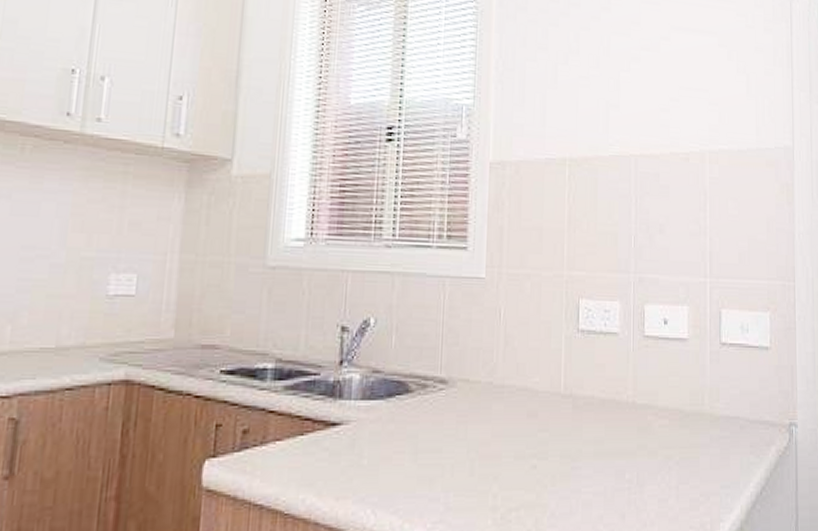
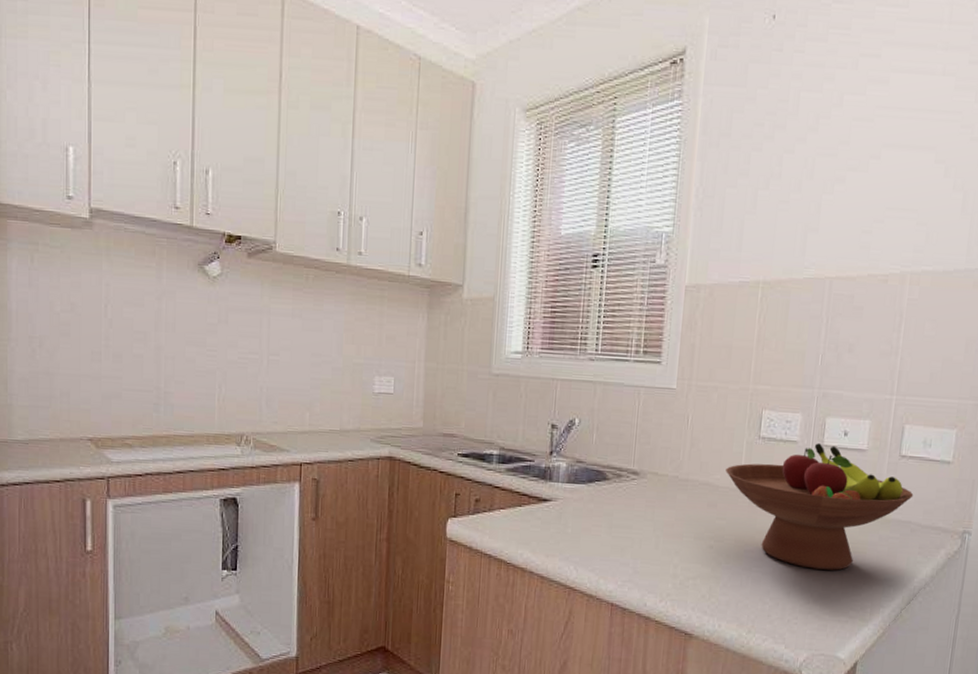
fruit bowl: none [545,334,738,483] -> present [726,443,914,570]

